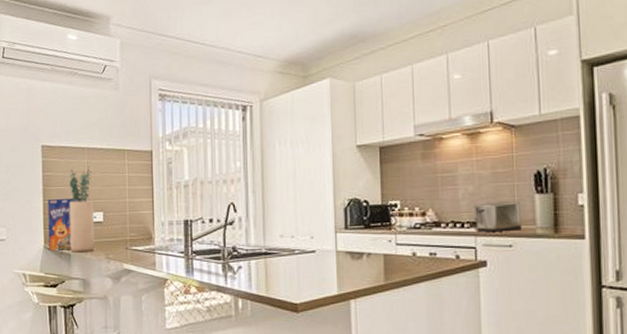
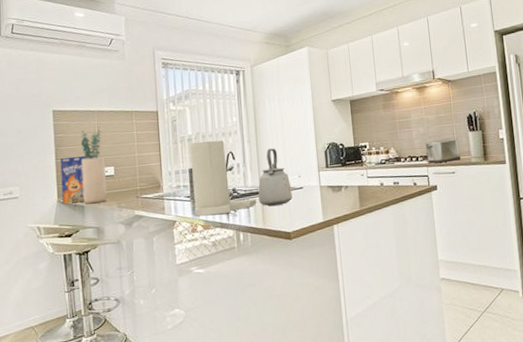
paper towel: none [185,188,260,276] -> present [189,140,257,217]
kettle: none [261,201,302,270] -> present [258,148,293,206]

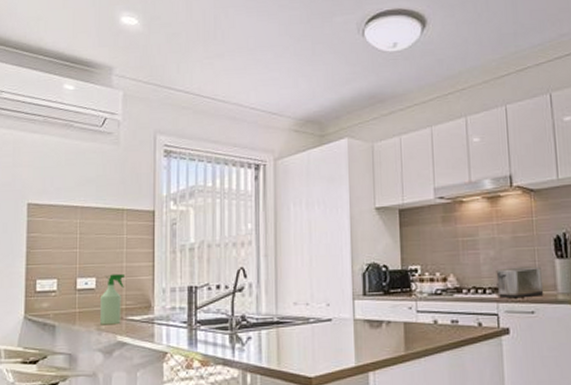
cereal box: present [60,156,99,204] -> none [30,263,78,322]
vase: present [81,126,107,204] -> none [56,226,85,324]
spray bottle: none [118,162,138,203] -> present [99,273,126,325]
paper towel: present [189,140,257,217] -> none [190,252,271,349]
kettle: present [258,148,293,206] -> none [273,266,317,341]

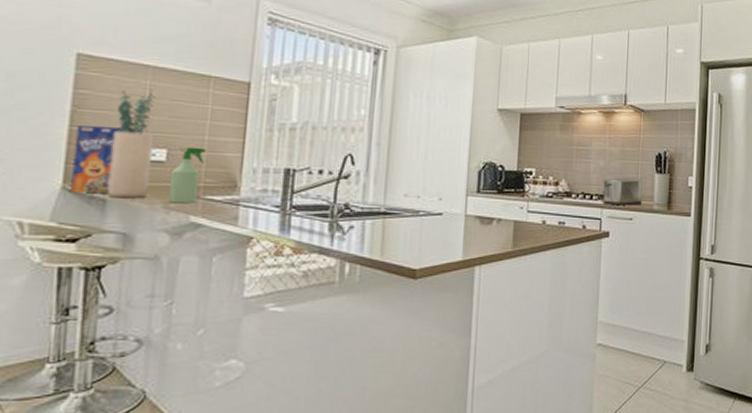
cereal box: none [30,263,78,322] -> present [70,126,144,195]
vase: none [56,226,85,324] -> present [107,89,155,199]

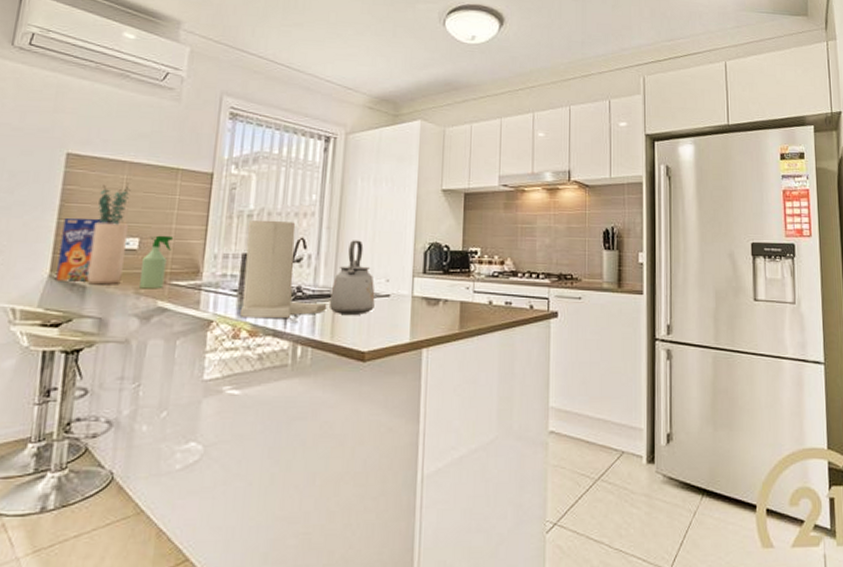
paper towel: none [282,134,377,236] -> present [239,220,327,319]
kettle: none [378,157,427,233] -> present [328,240,375,315]
toaster: present [603,177,643,206] -> none [549,255,591,285]

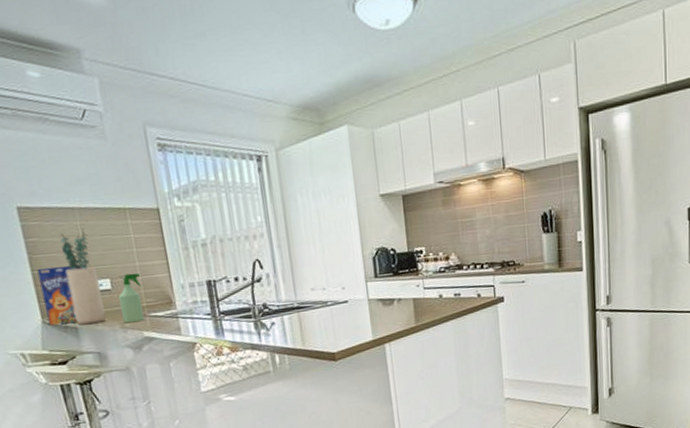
paper towel: present [239,220,327,319] -> none [204,245,294,337]
kettle: present [328,240,375,315] -> none [294,254,336,324]

